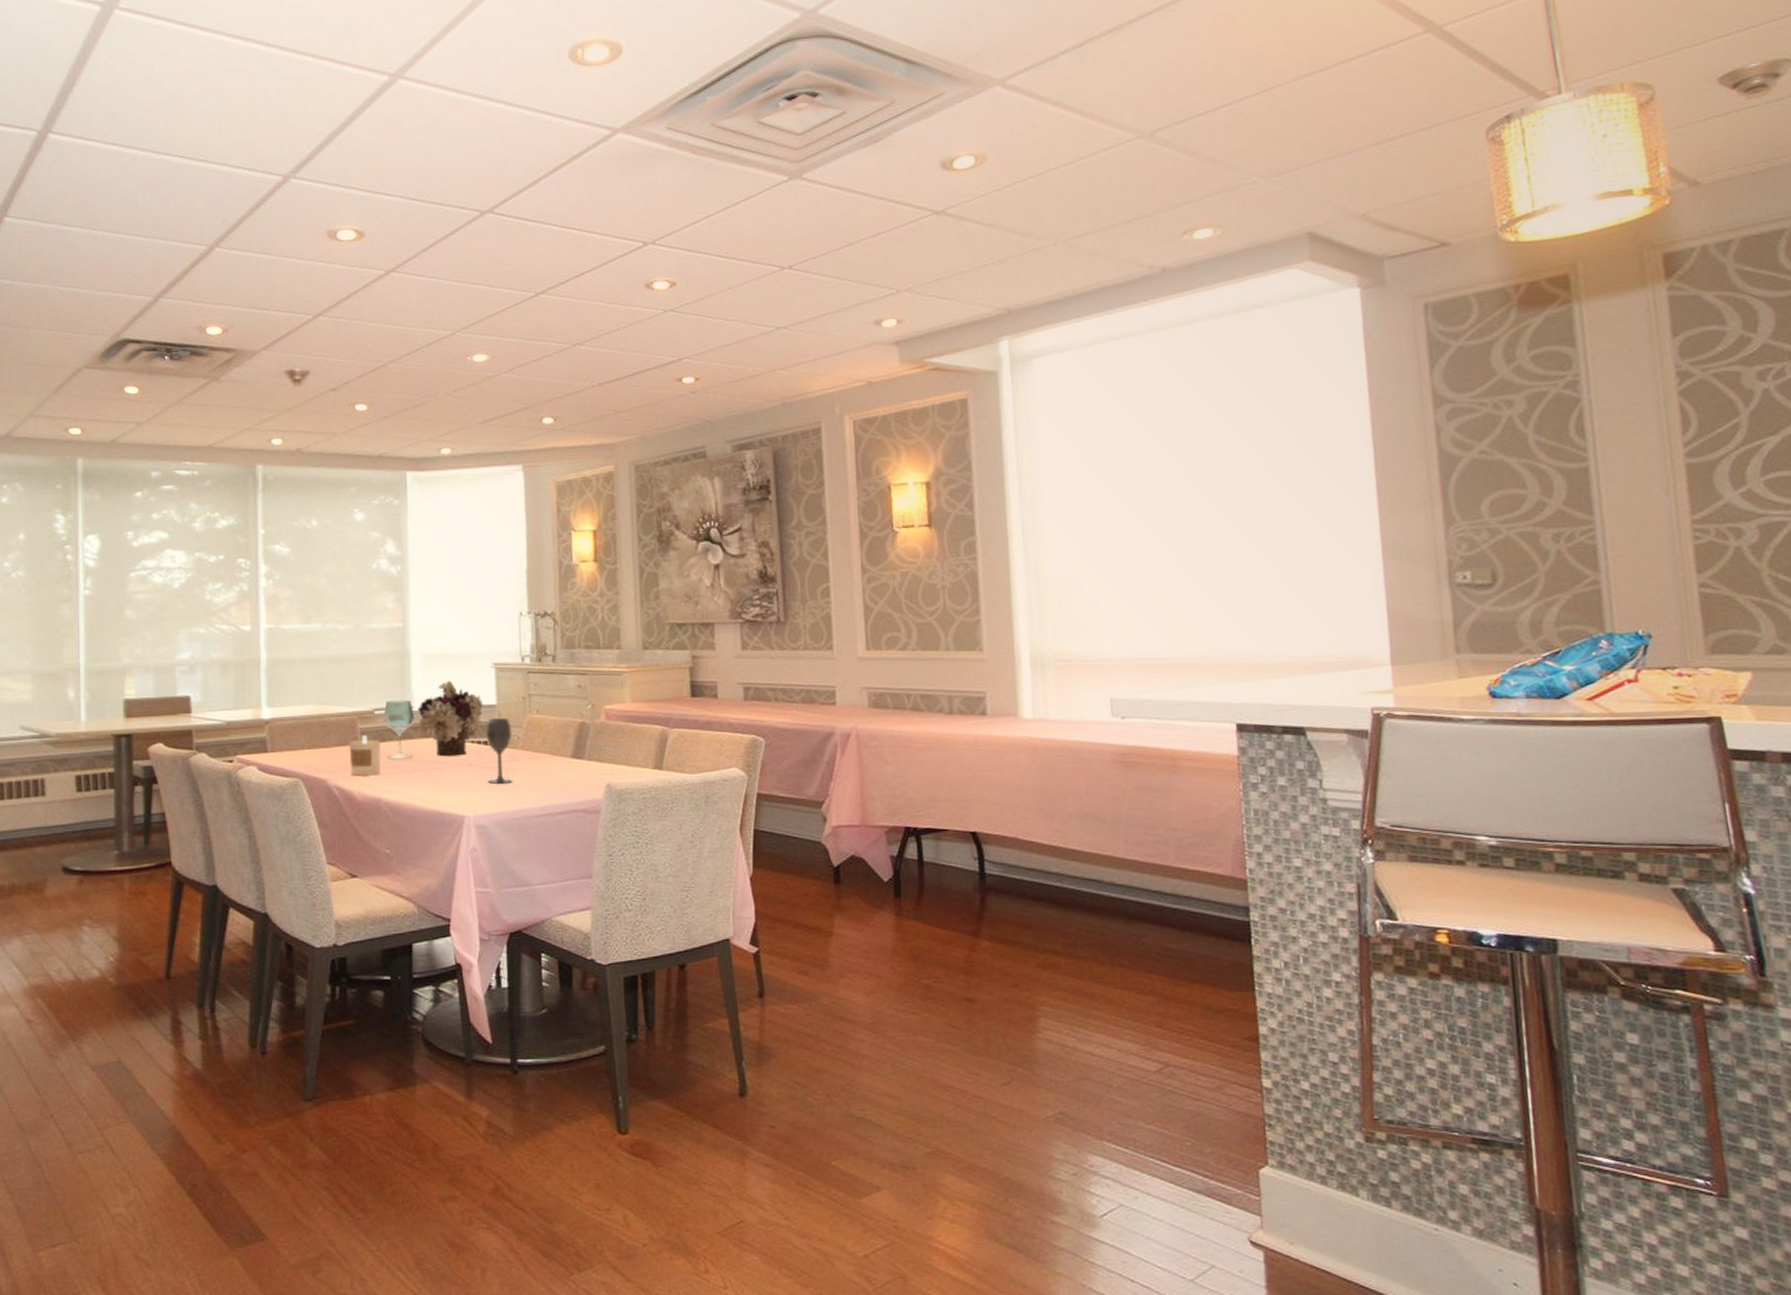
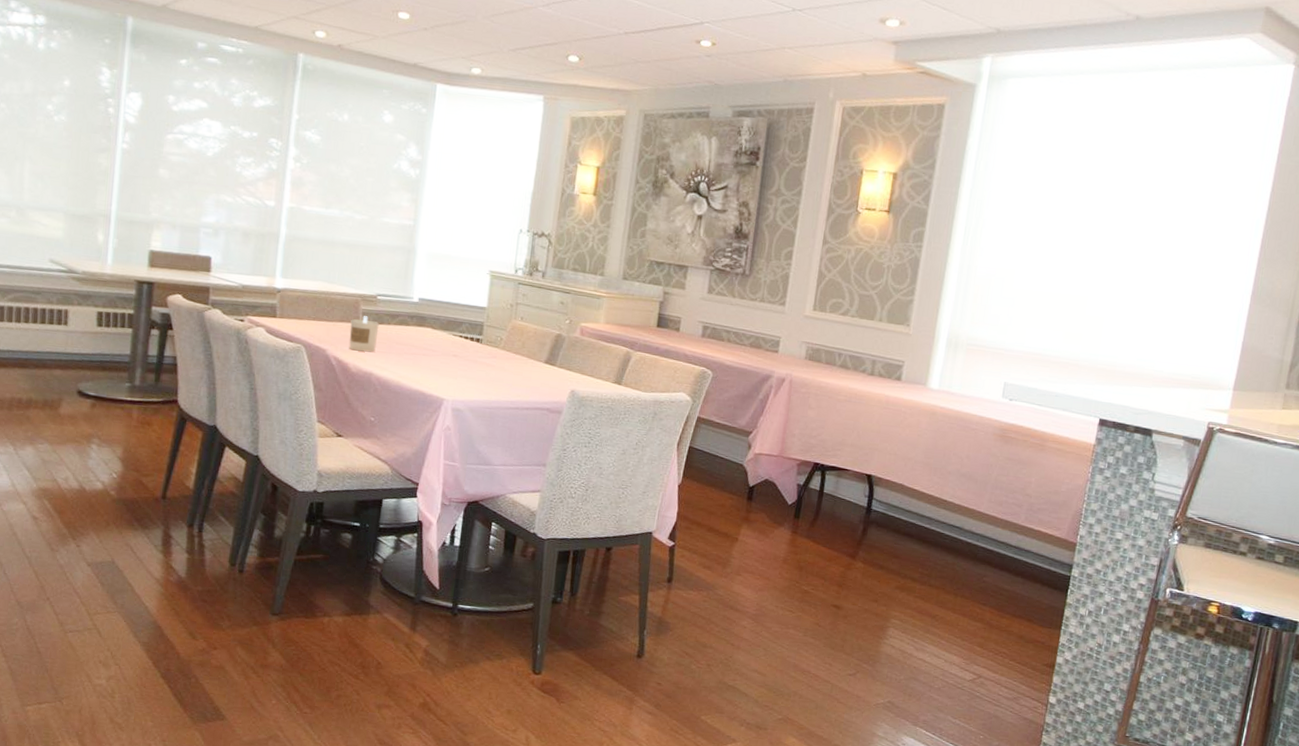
wine glass: present [382,699,416,760] -> none [383,289,413,343]
flower arrangement: present [418,680,483,757] -> none [416,279,476,347]
wine glass: present [486,718,512,784] -> none [469,319,497,377]

